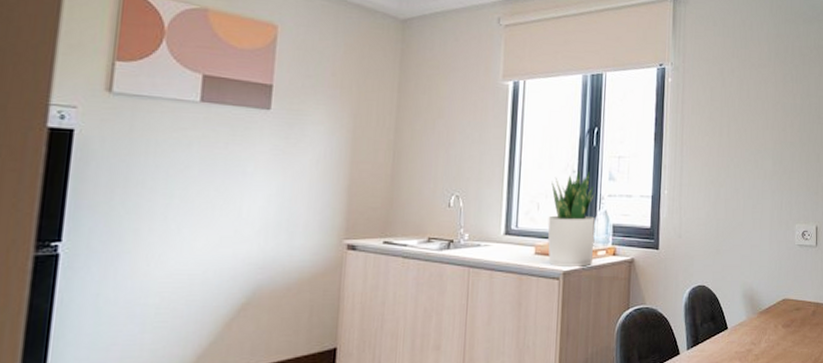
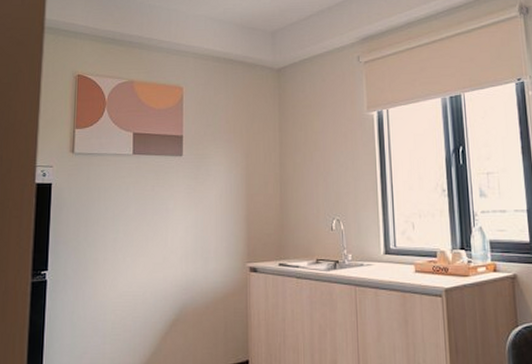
planter: present [547,171,596,267] -> none [423,190,474,284]

